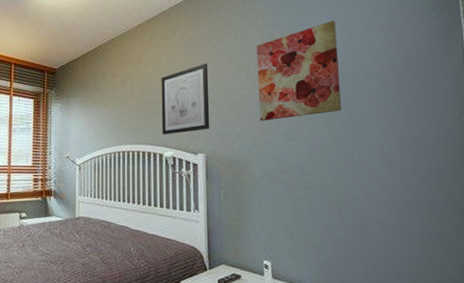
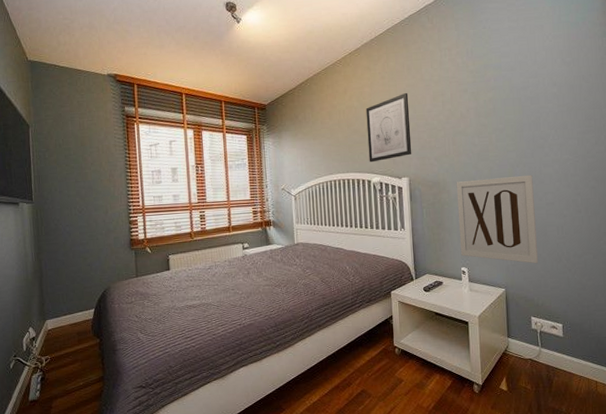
wall art: present [256,21,342,121] -> none [451,47,526,145]
wall art: none [259,160,357,264] -> present [456,174,538,264]

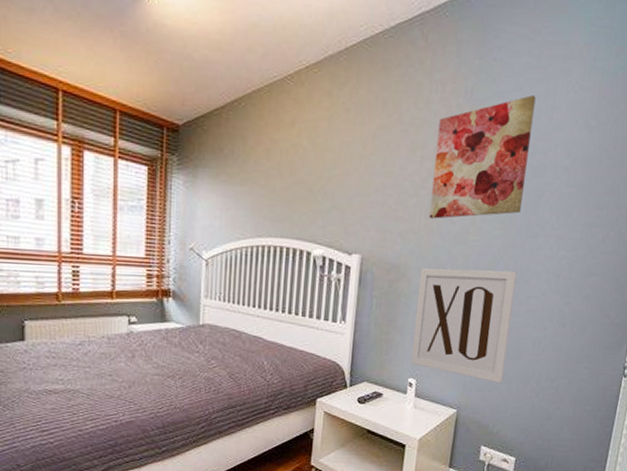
wall art: present [365,92,412,163] -> none [312,136,378,228]
wall art: none [451,47,526,145] -> present [429,95,536,219]

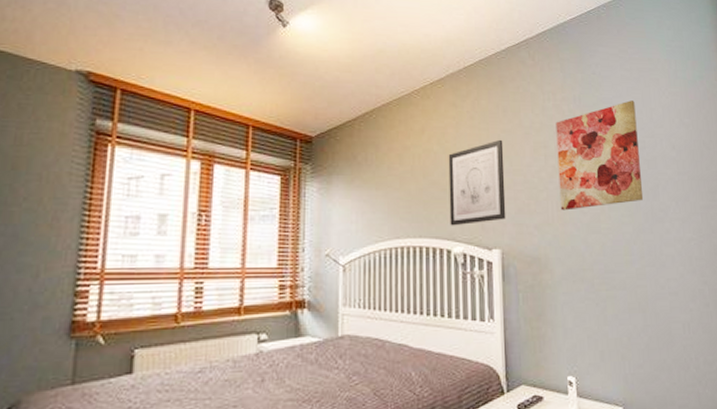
wall art: none [312,136,378,228] -> present [448,139,506,226]
wall art: present [410,268,517,383] -> none [561,255,662,373]

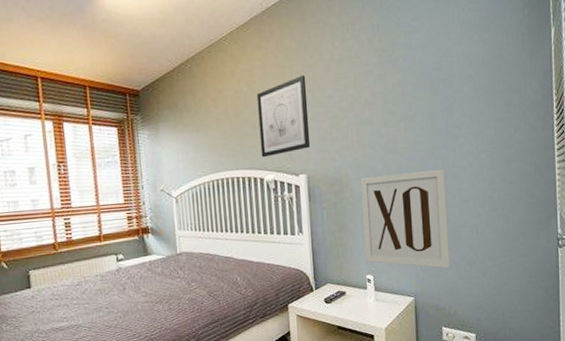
wall art: present [555,100,644,211] -> none [354,21,439,135]
wall art: none [561,255,662,373] -> present [360,168,450,269]

